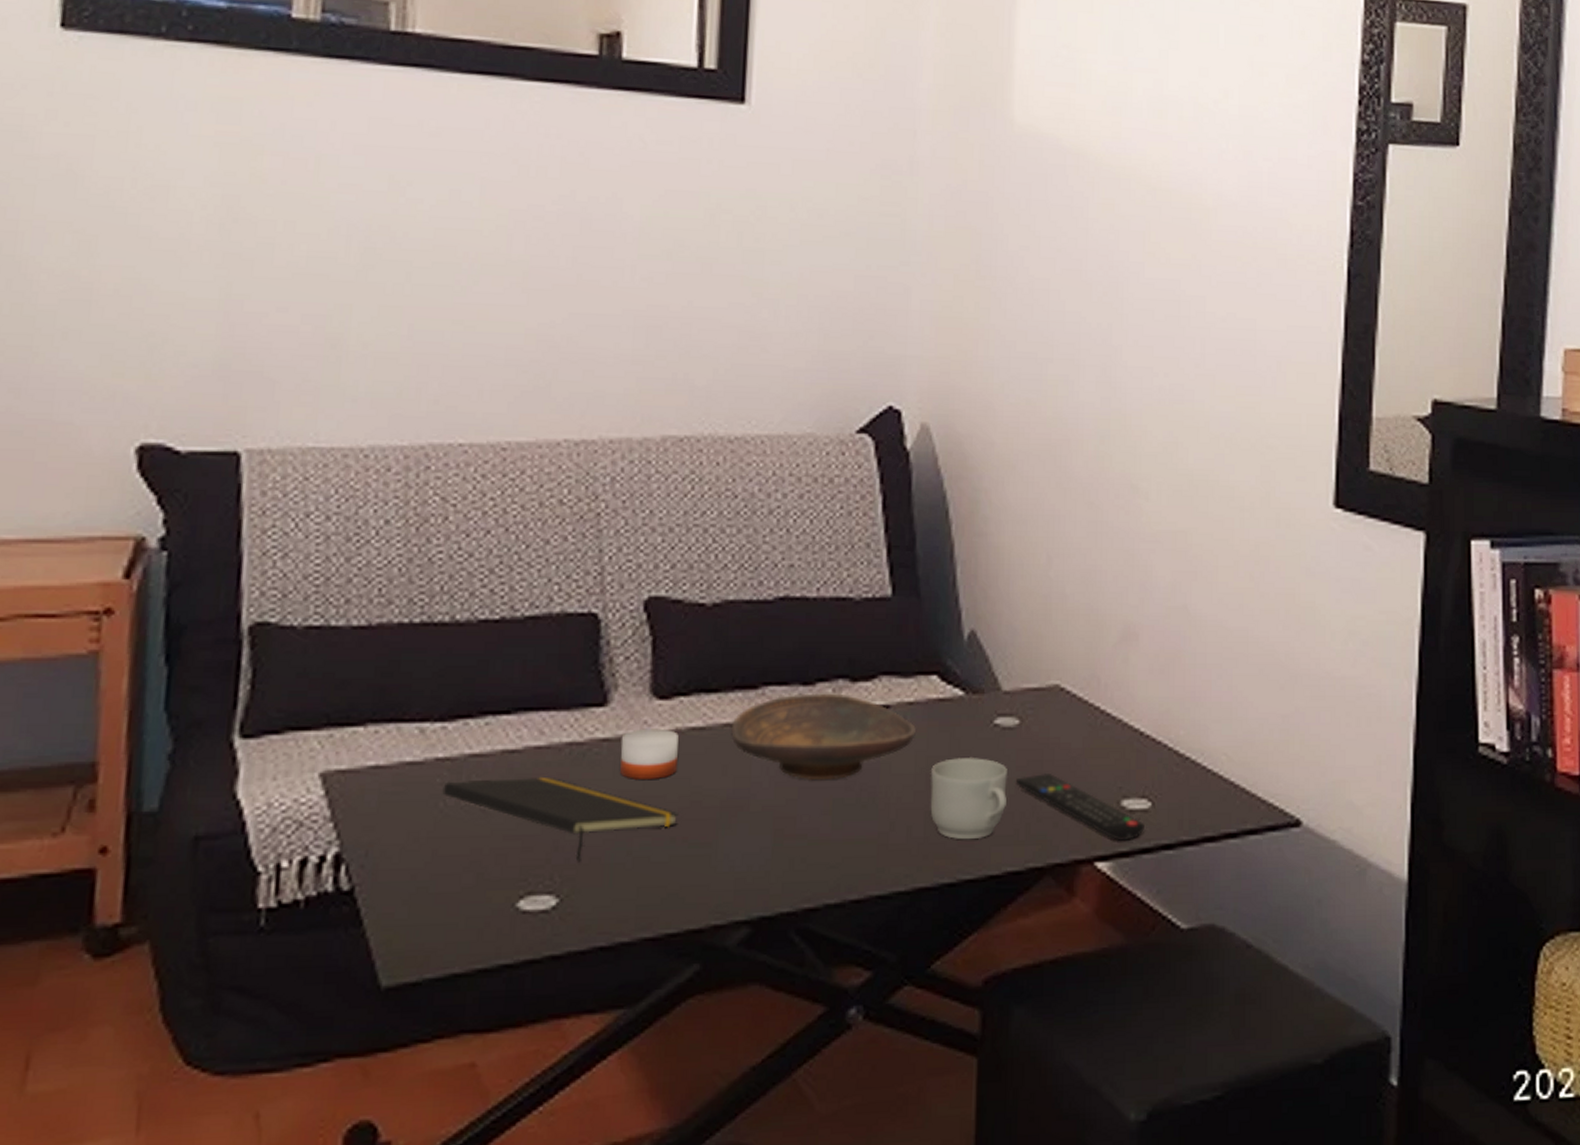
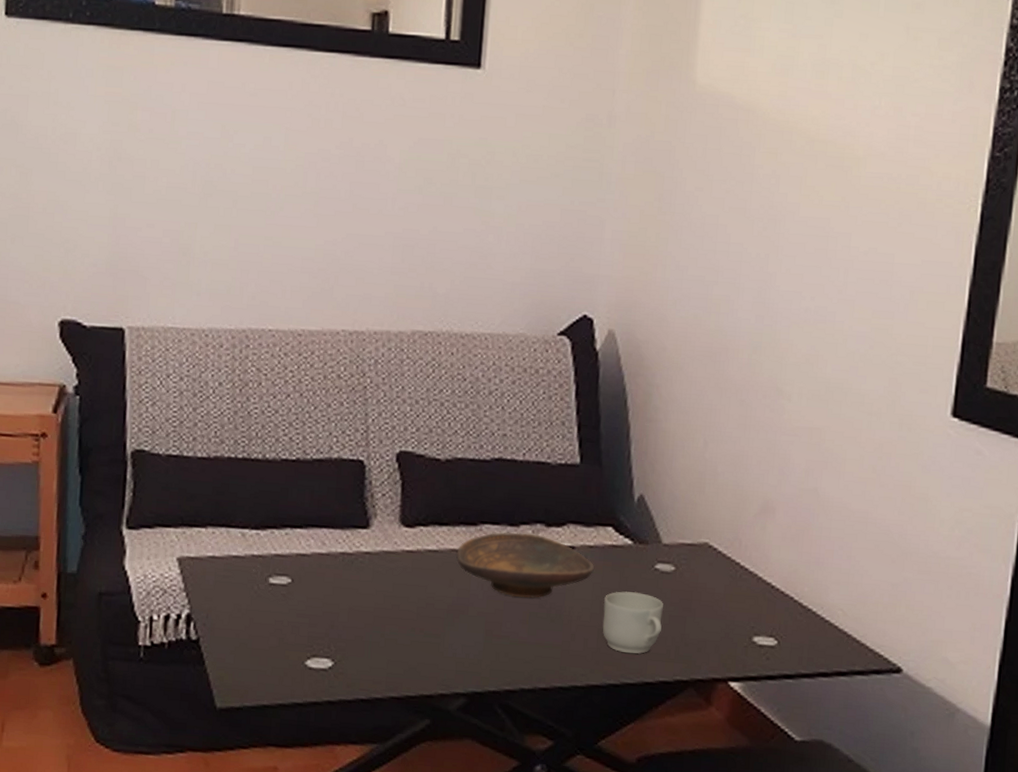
notepad: present [442,778,679,862] -> none [256,572,418,638]
candle: present [620,728,679,779] -> none [377,547,419,585]
remote control: present [1015,774,1144,842] -> none [669,610,771,669]

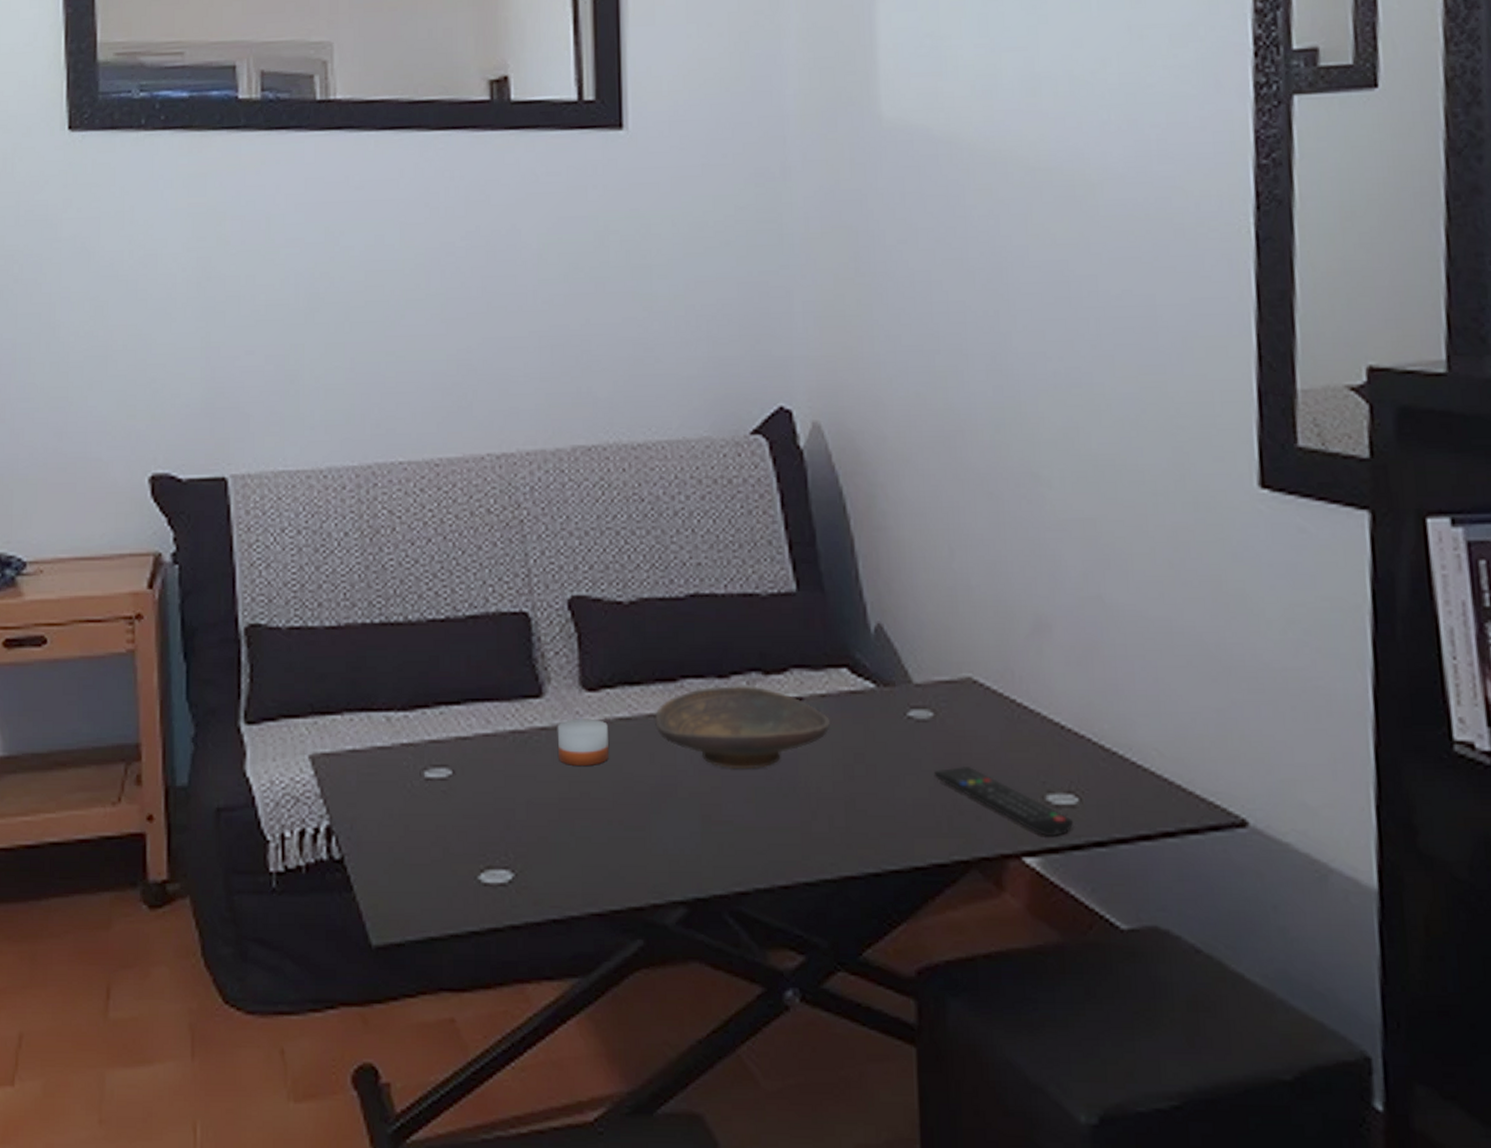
candle: none [377,547,419,585] -> present [557,718,609,765]
mug: present [602,591,663,655] -> none [847,748,926,831]
remote control: none [669,610,771,669] -> present [933,767,1073,838]

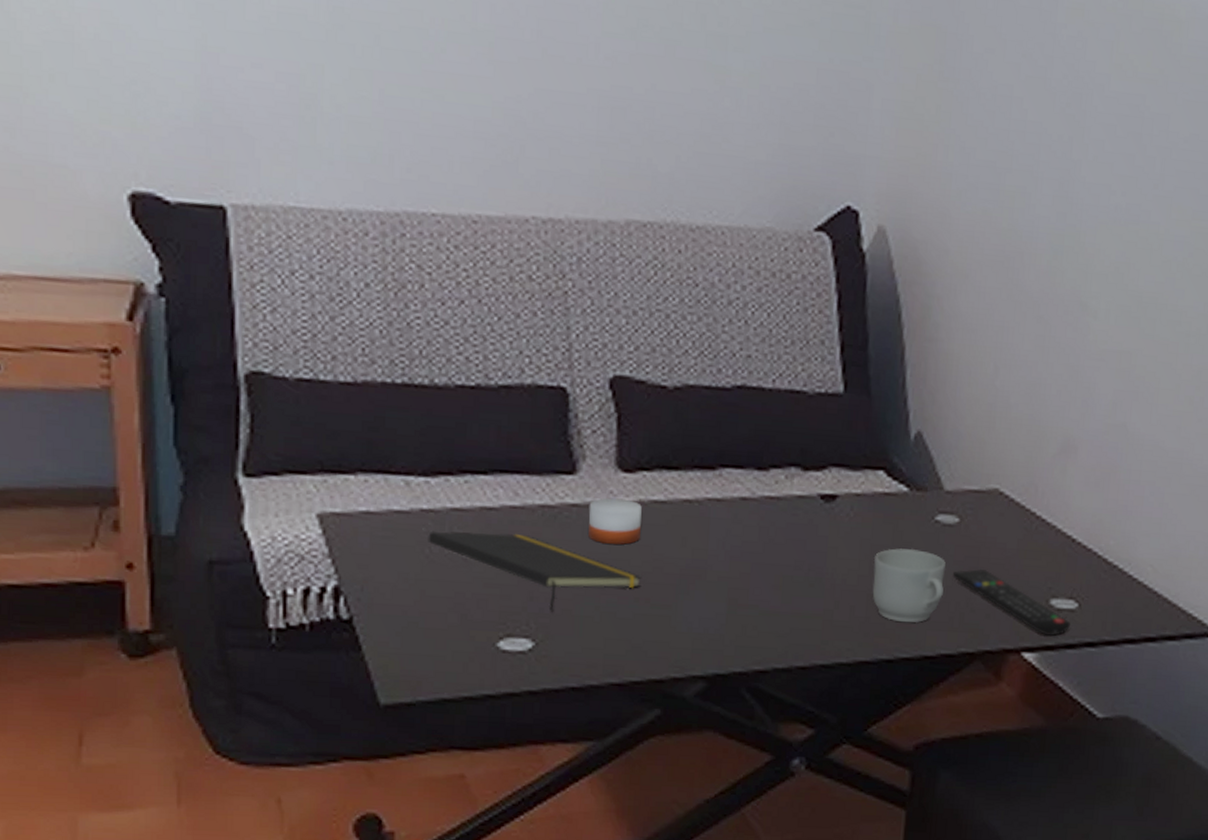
notepad: none [409,763,614,841] -> present [428,530,642,612]
decorative bowl: present [654,686,830,770] -> none [689,478,862,559]
mug: none [847,748,926,831] -> present [872,548,946,624]

